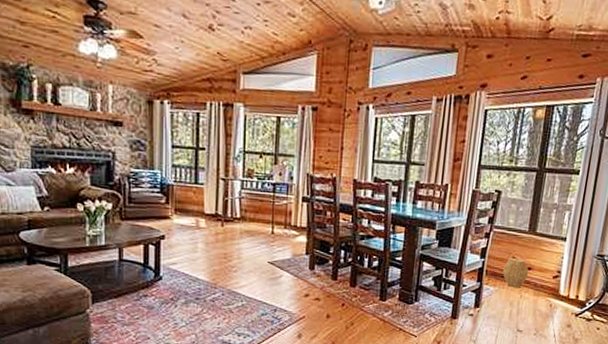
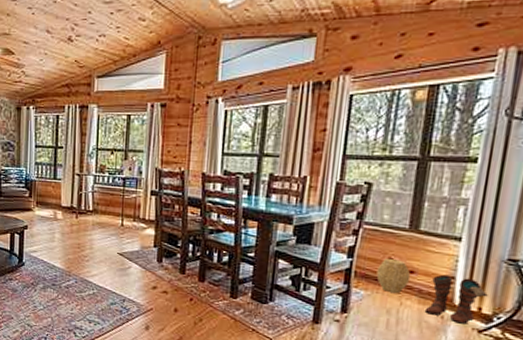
boots: none [538,269,583,310] -> present [424,274,488,324]

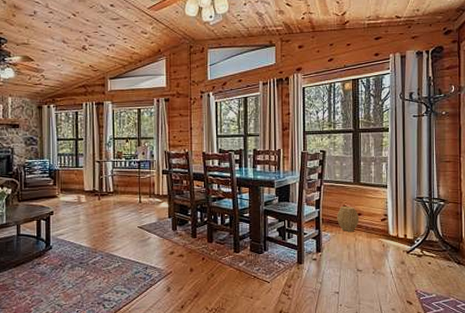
boots: present [424,274,488,324] -> none [371,213,409,249]

